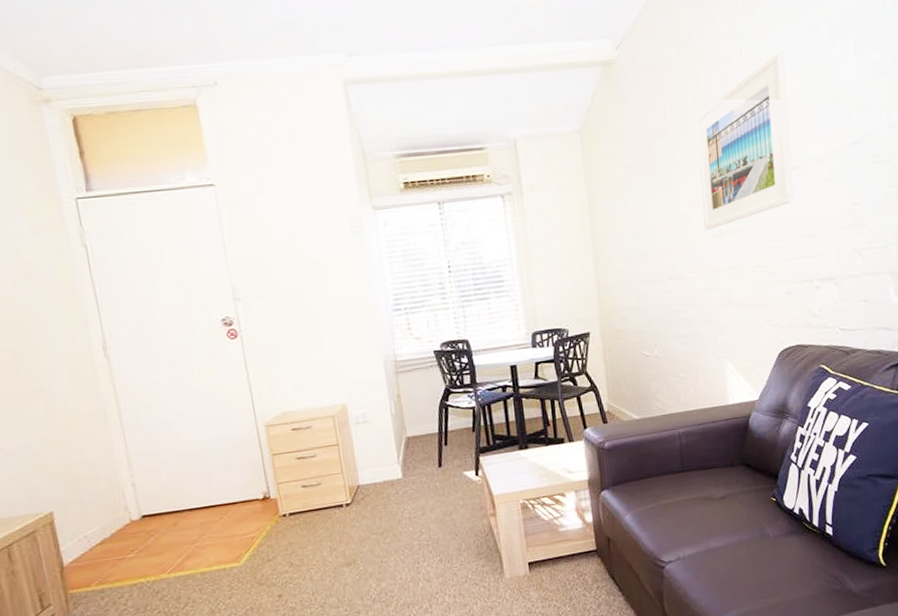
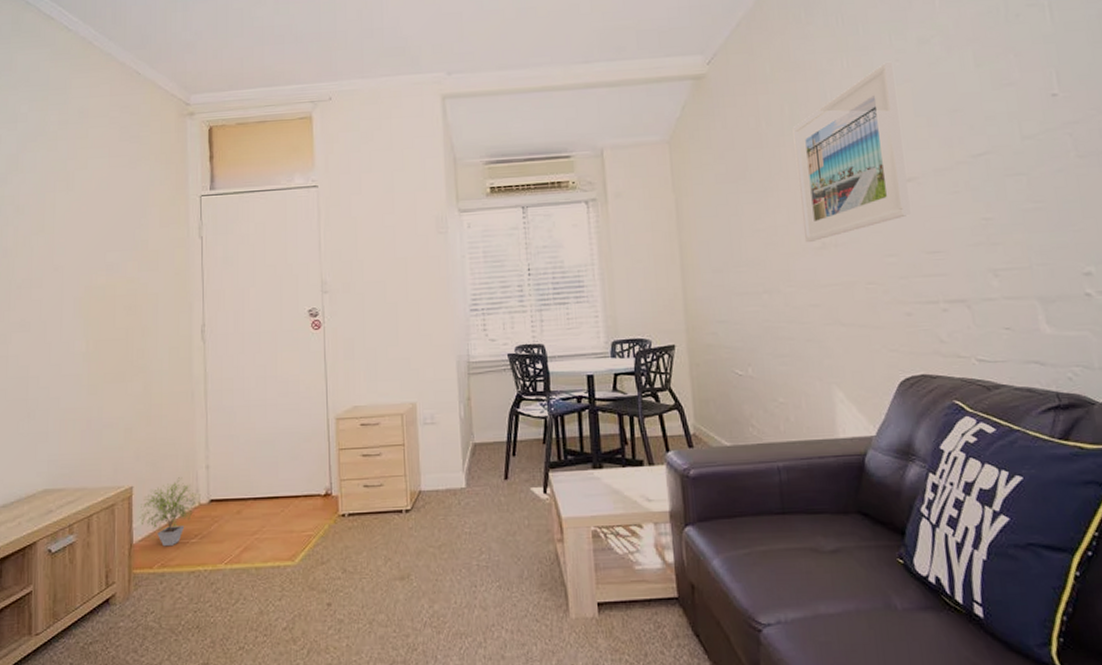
potted plant: none [65,497,130,565] -> present [139,477,199,547]

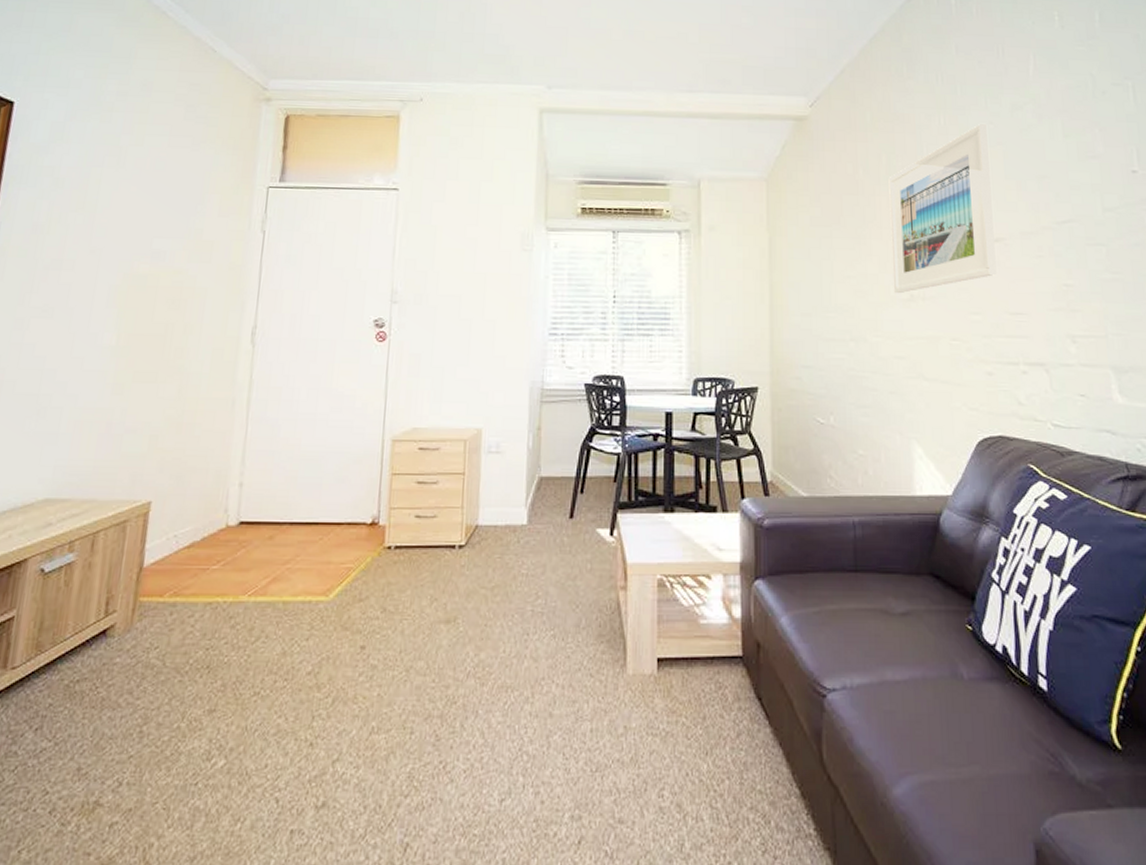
potted plant: present [139,477,199,547] -> none [154,494,227,573]

